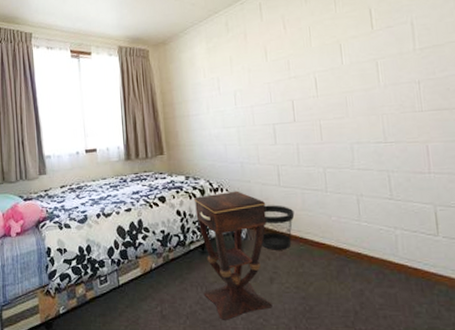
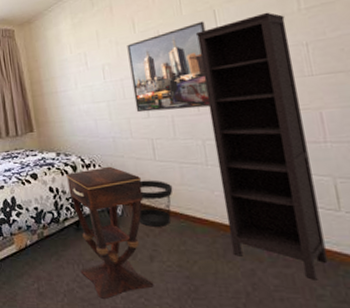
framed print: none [258,54,332,139] -> present [127,21,210,113]
bookcase: none [322,50,426,299] -> present [195,12,328,280]

